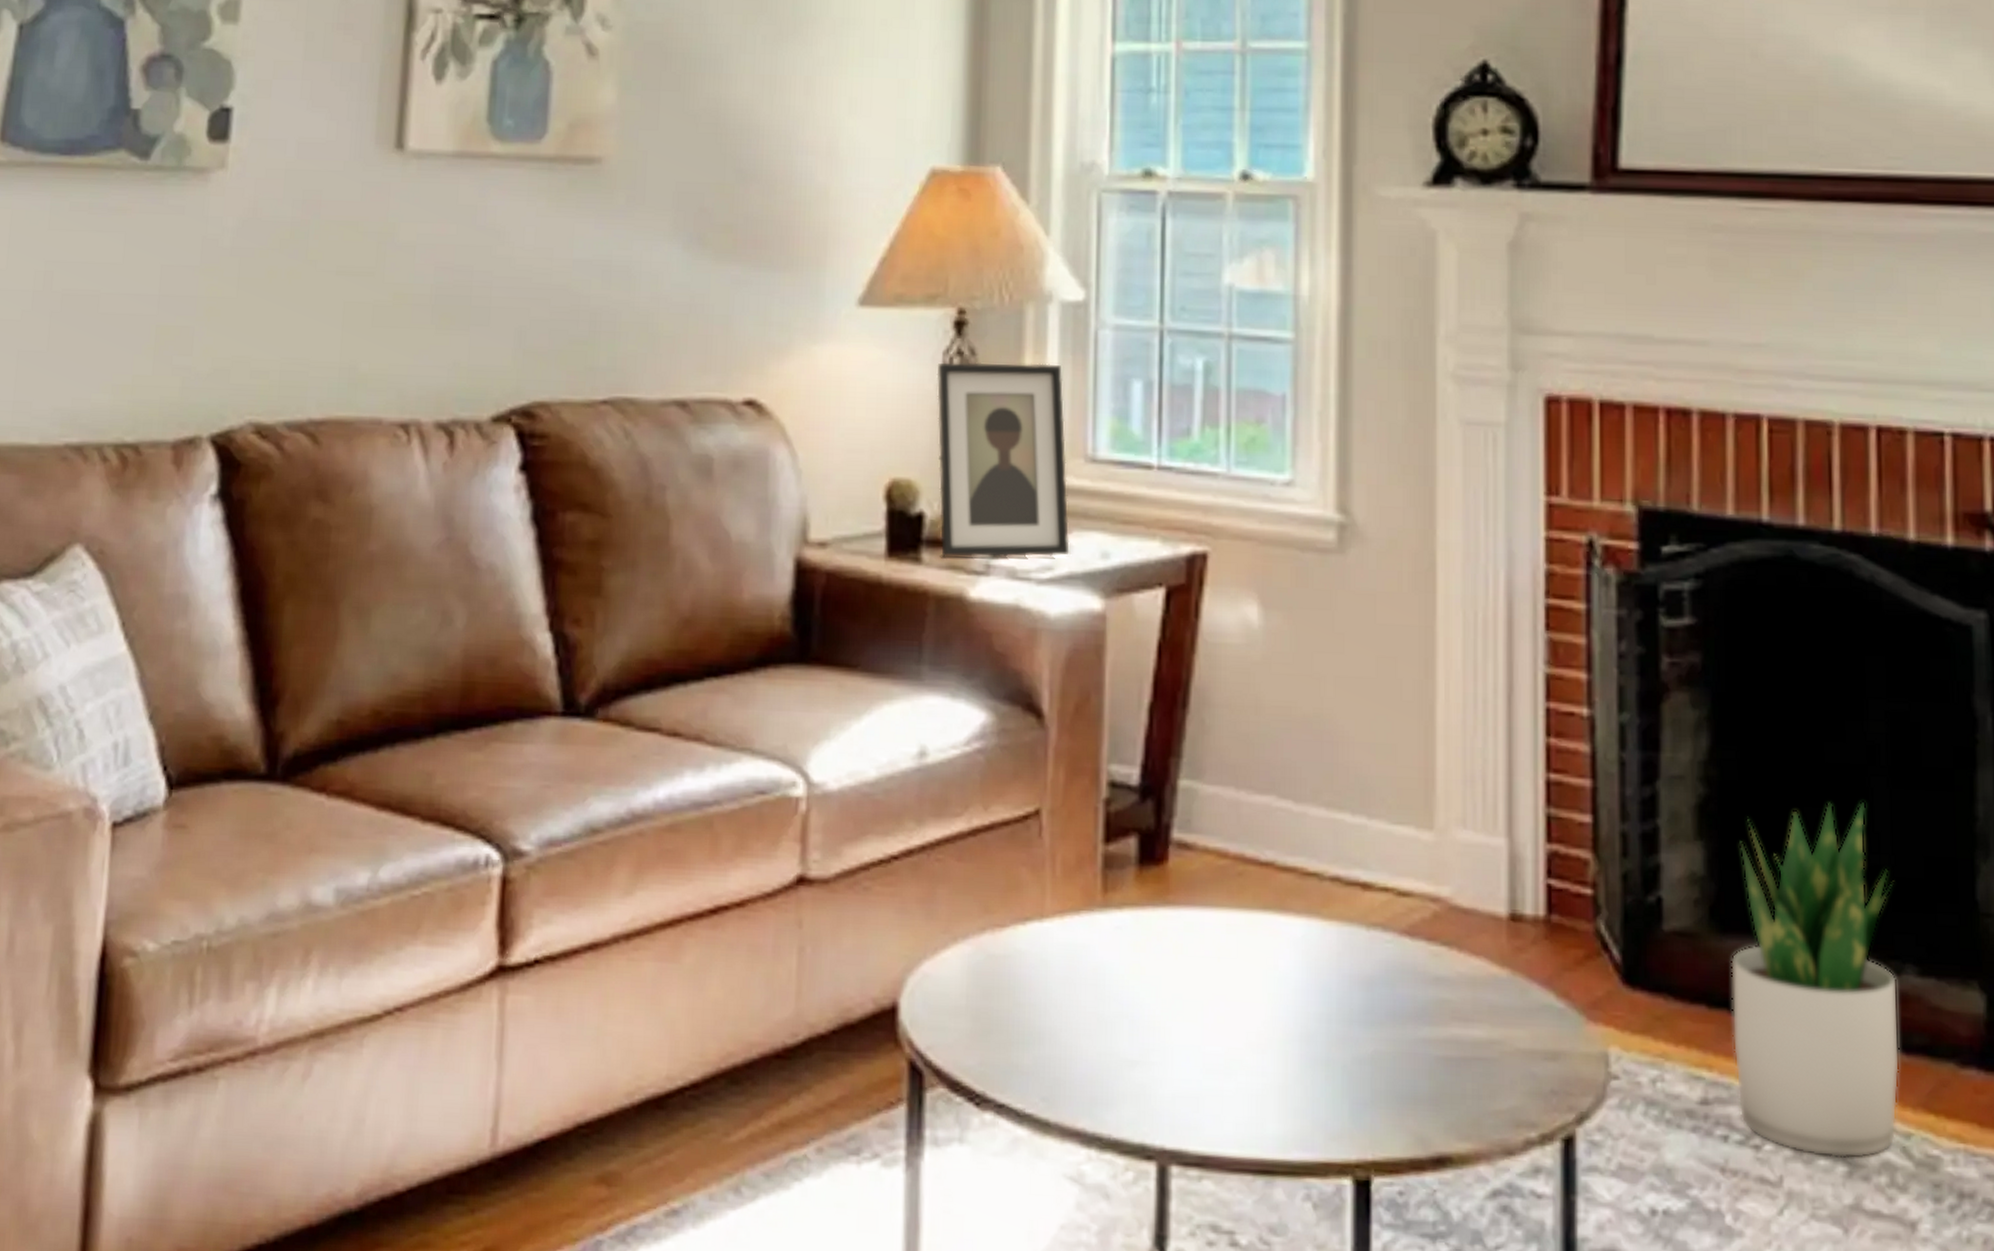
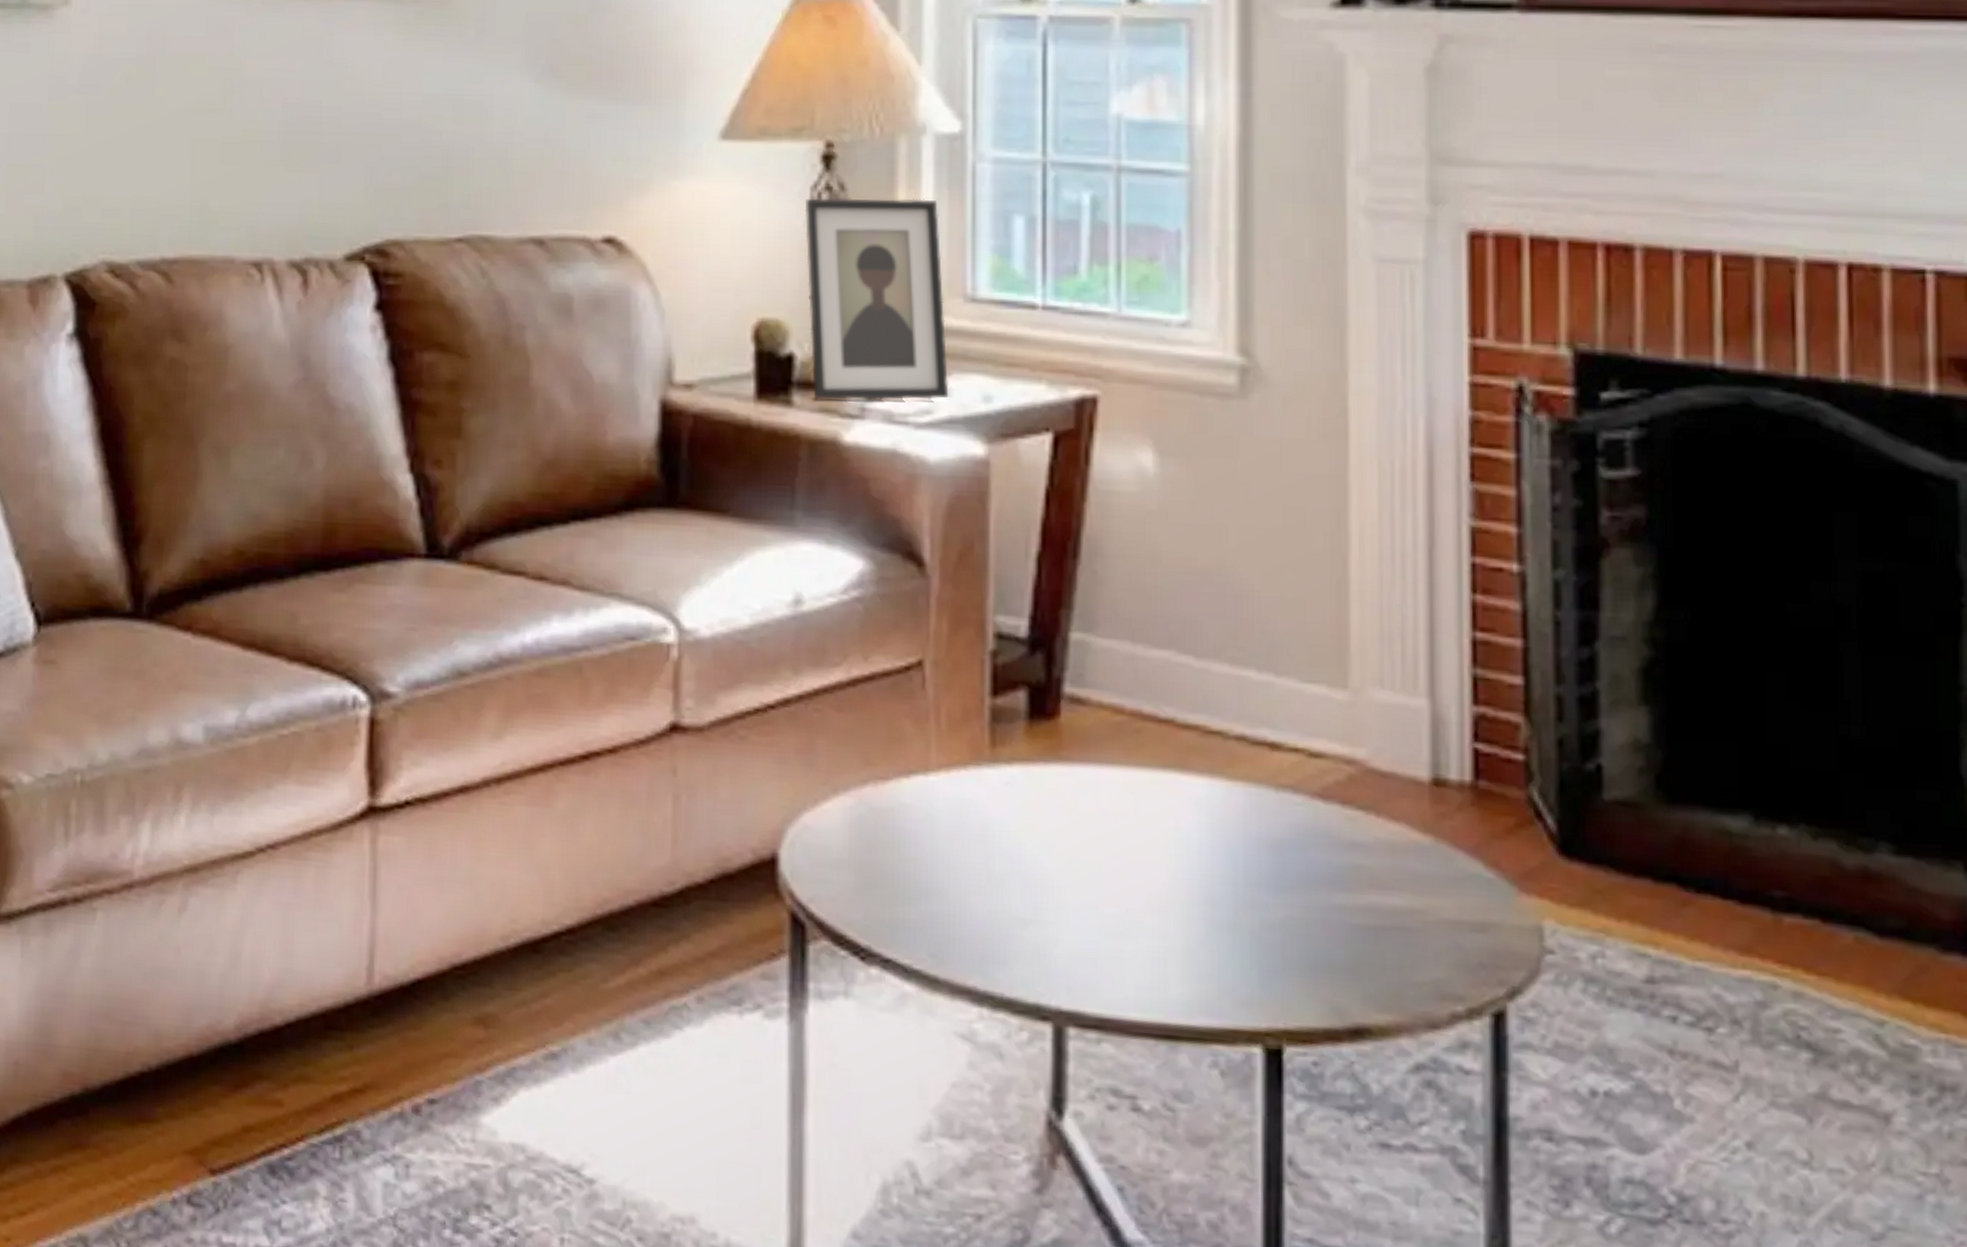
planter: present [1731,802,1900,1159] -> none [1680,667,1873,1045]

